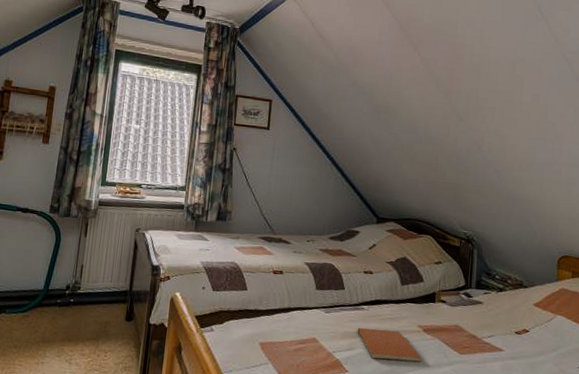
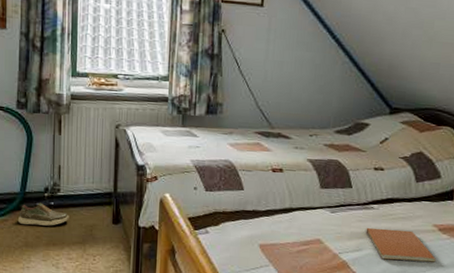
shoe: none [38,299,86,322] -> present [17,202,69,226]

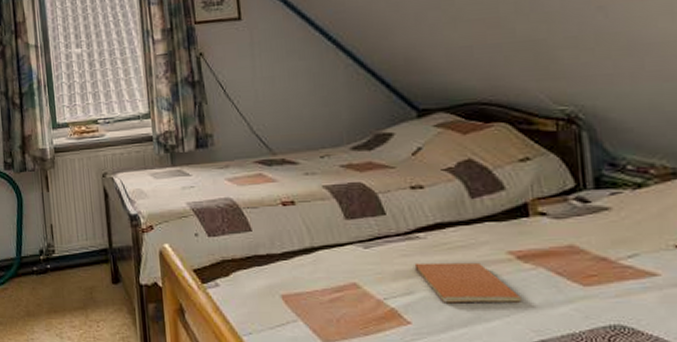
shoe: present [17,202,69,226] -> none [17,267,67,293]

